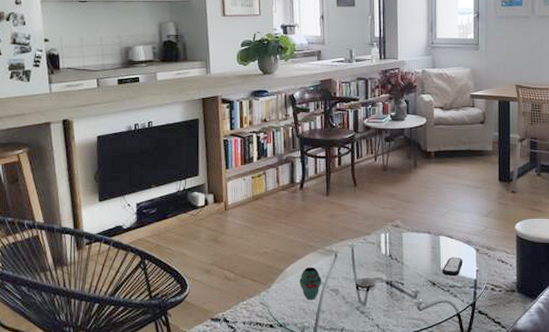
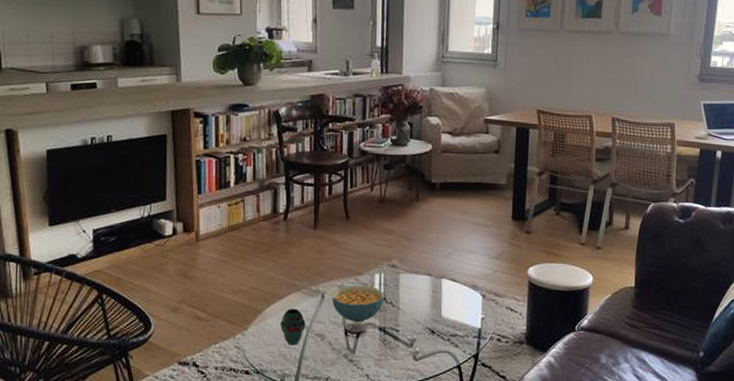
cereal bowl: none [343,245,389,277] -> present [331,285,384,322]
remote control: present [442,257,464,277] -> none [442,302,467,325]

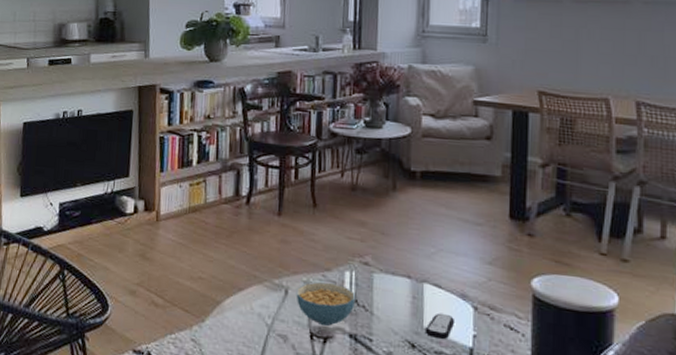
vase: present [280,308,306,346] -> none [239,302,267,345]
remote control: none [442,302,467,325] -> present [424,313,455,340]

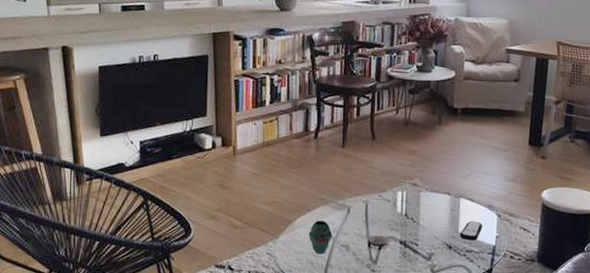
vase: none [239,302,267,345] -> present [308,220,333,254]
cereal bowl: present [296,282,355,326] -> none [356,201,405,236]

